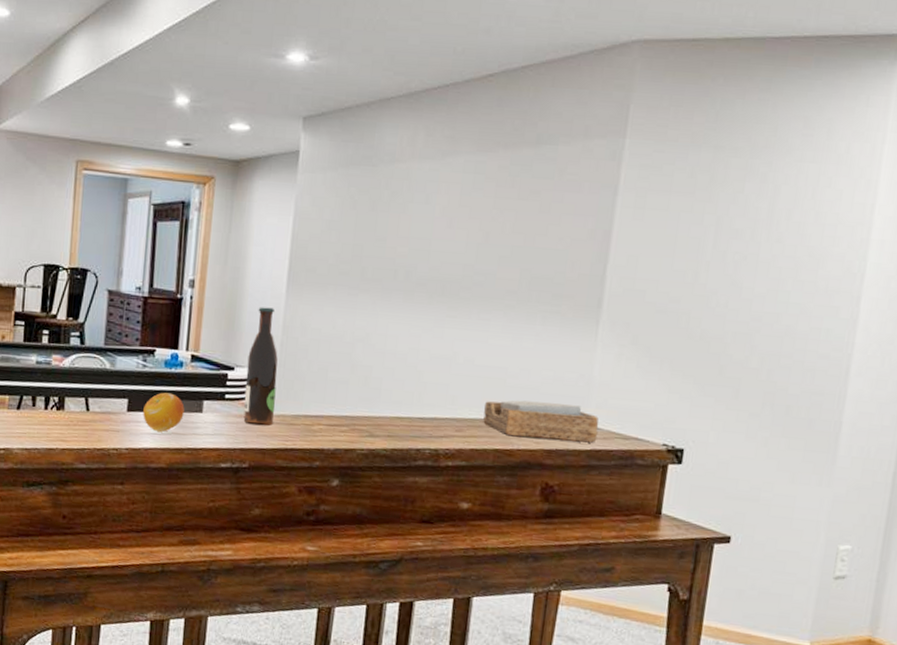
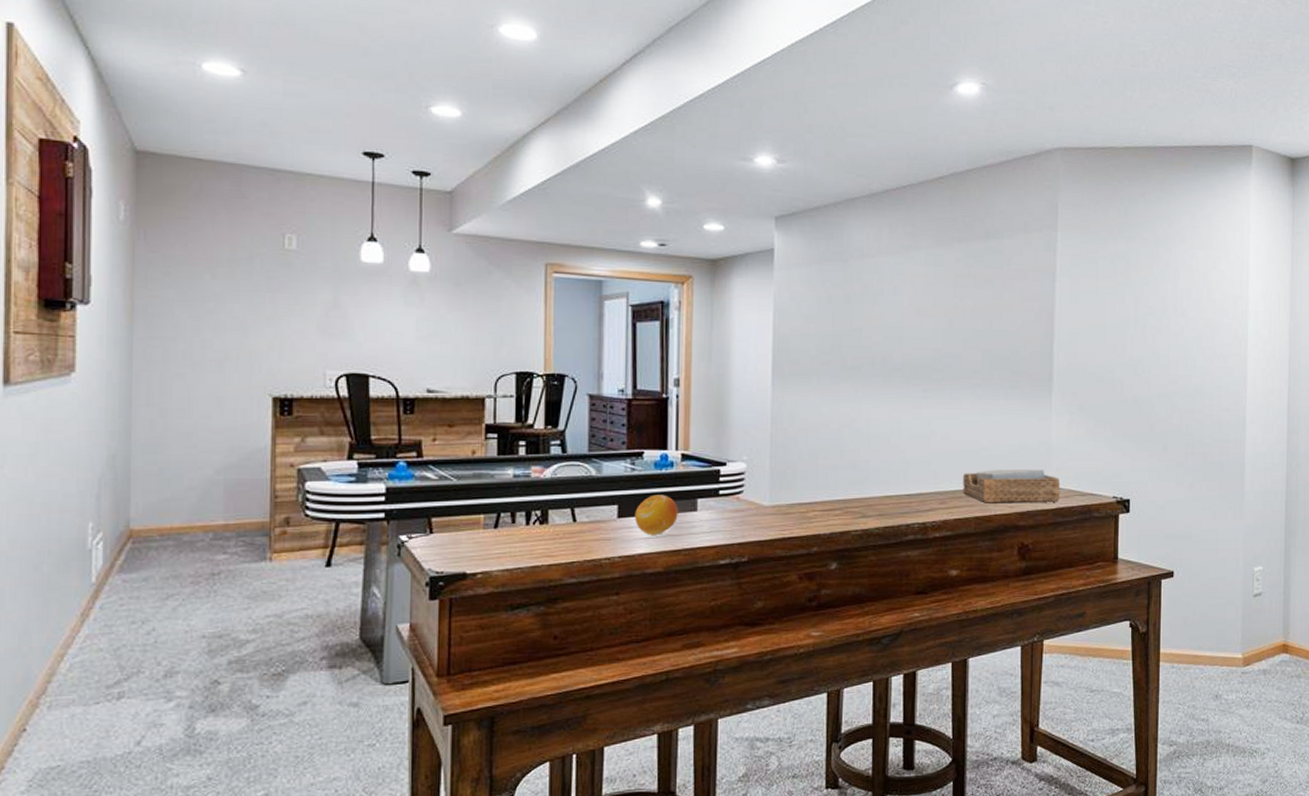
bottle: present [243,307,279,427] -> none [738,401,770,518]

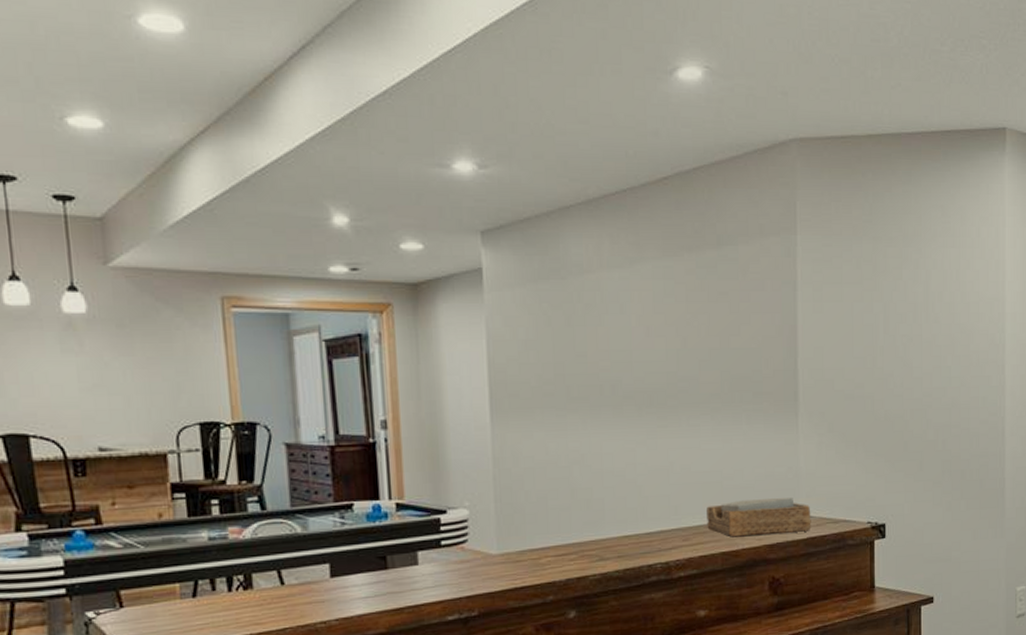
fruit: present [635,494,678,535] -> none [349,549,398,594]

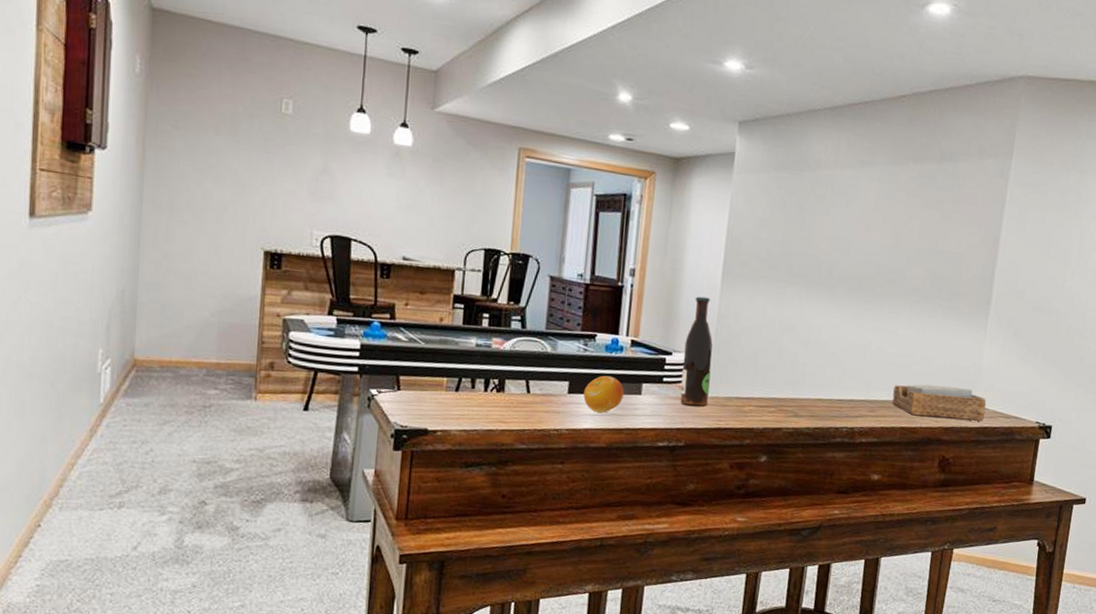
fruit: none [349,549,398,594] -> present [583,375,624,413]
bottle: none [459,440,499,570] -> present [680,296,713,408]

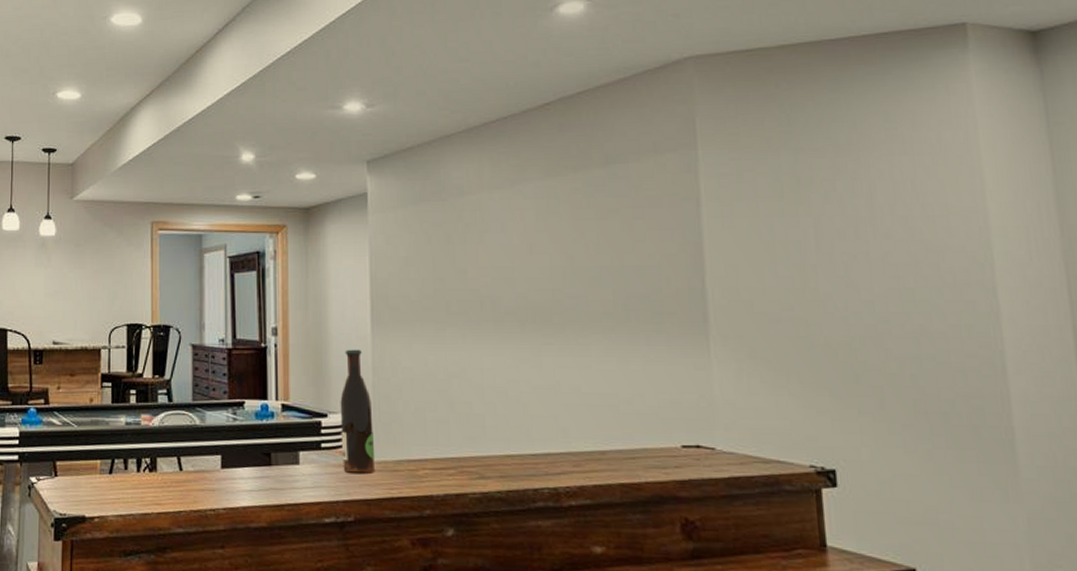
fruit: present [583,375,624,413] -> none [238,445,280,488]
napkin holder: present [892,384,987,421] -> none [601,428,734,470]

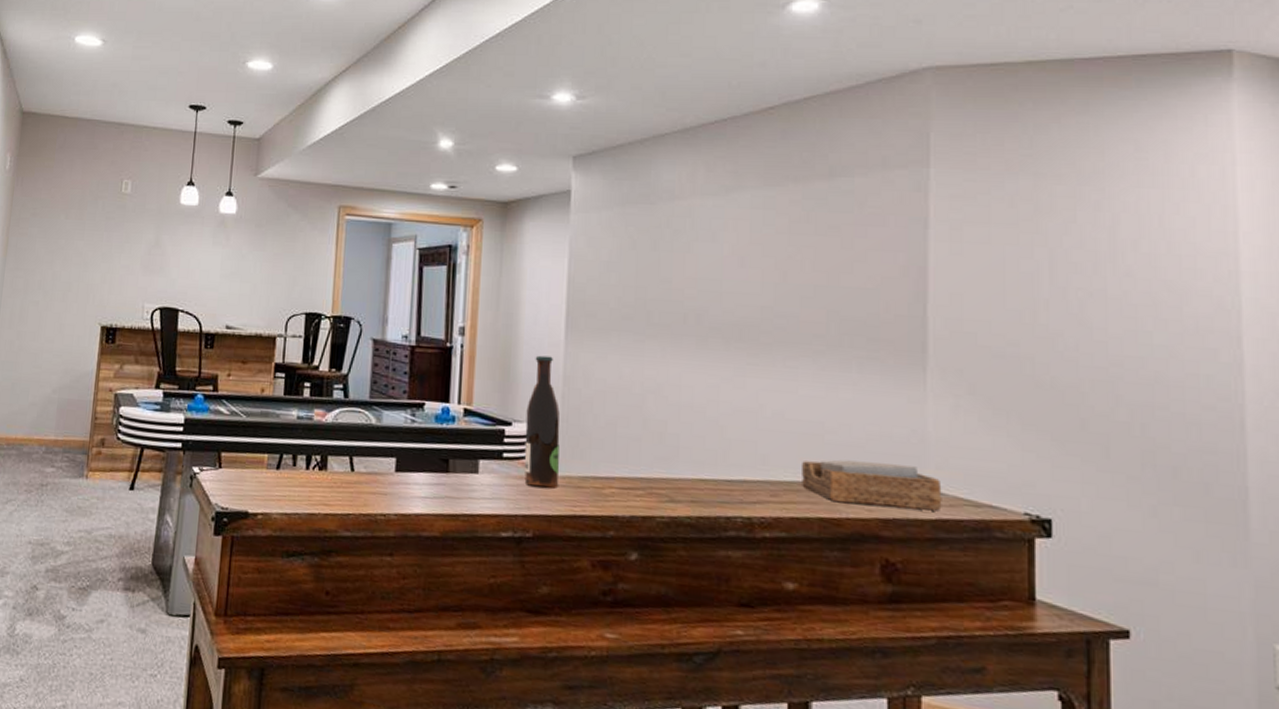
napkin holder: none [601,428,734,470] -> present [802,459,942,511]

